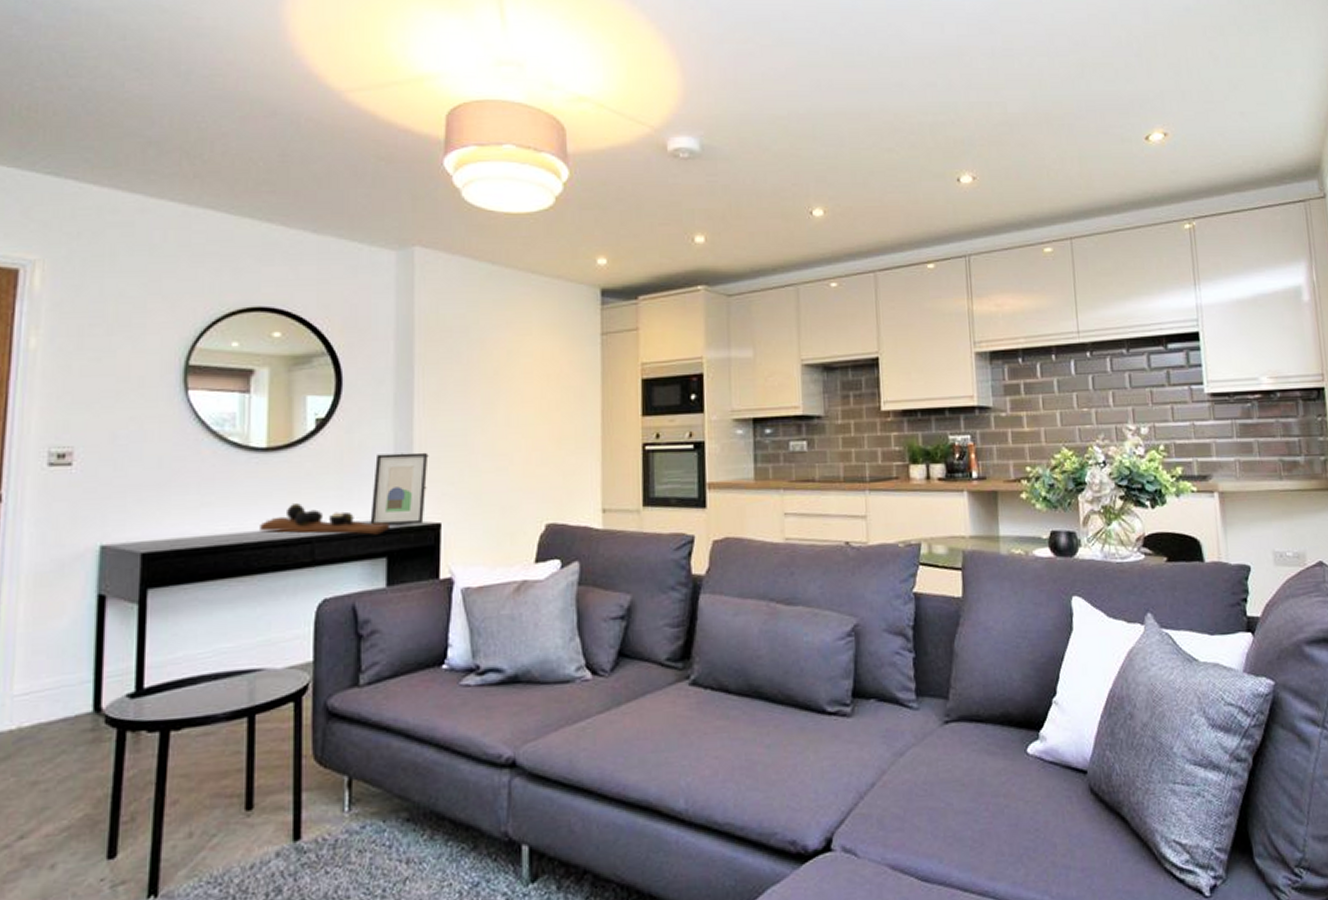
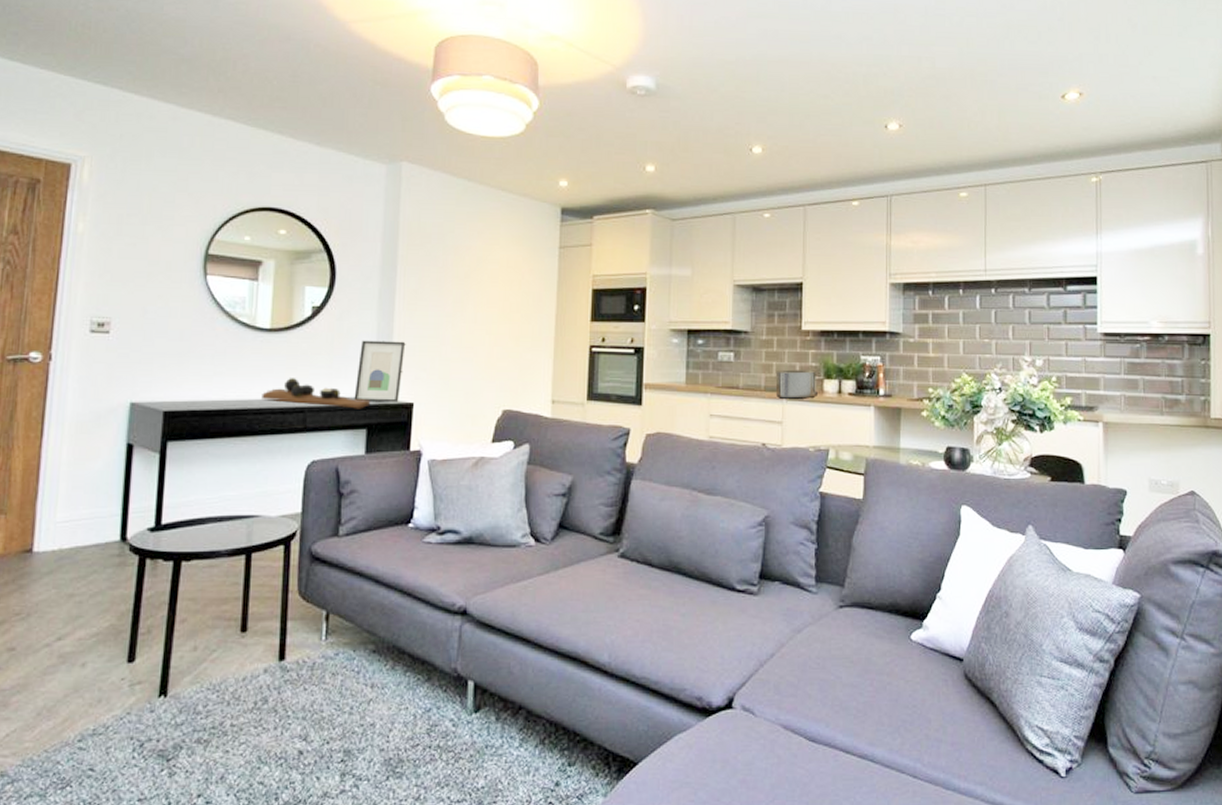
toaster: none [855,455,904,491] -> present [775,369,818,400]

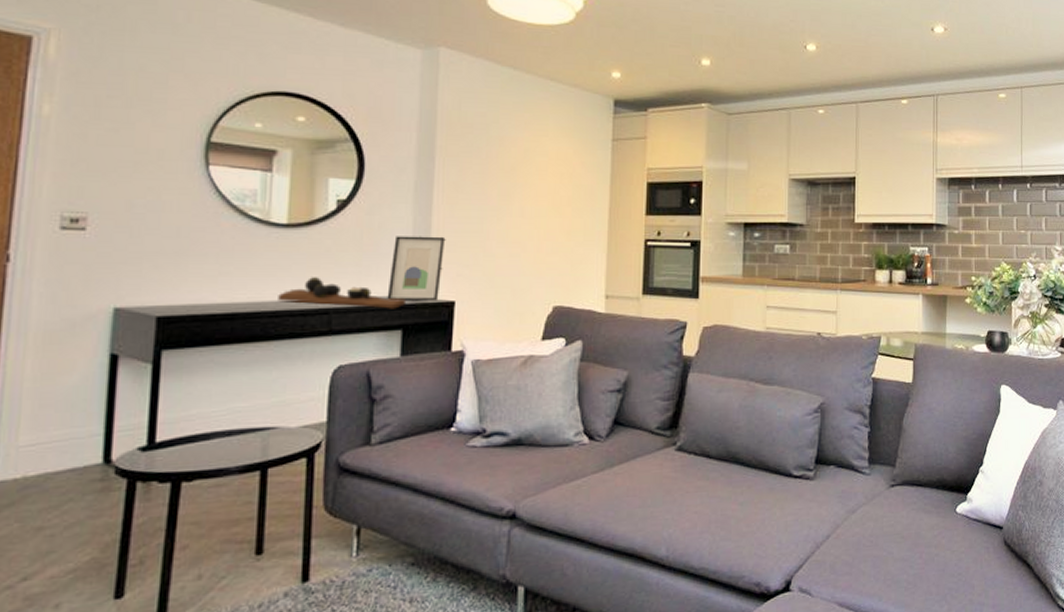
toaster: present [775,369,818,400] -> none [830,261,870,290]

